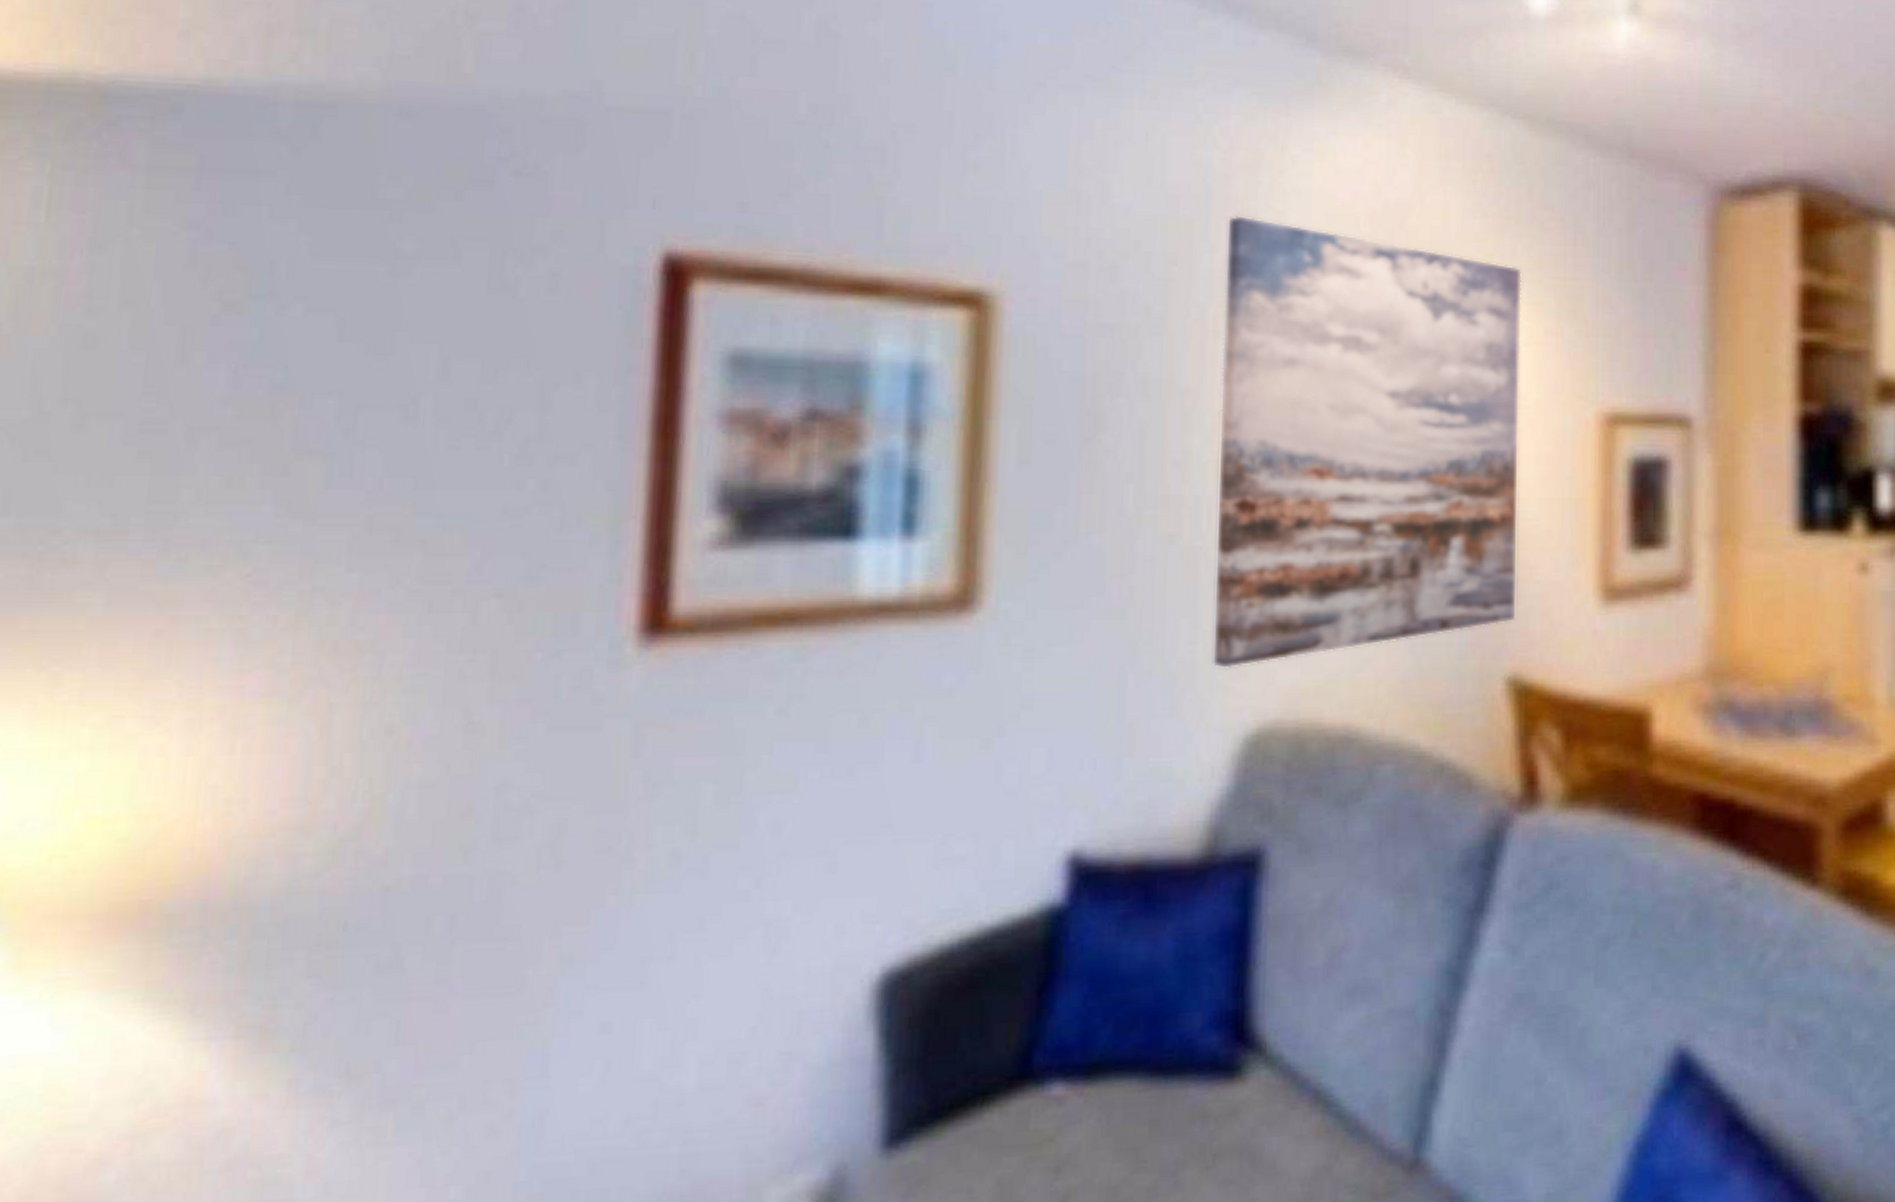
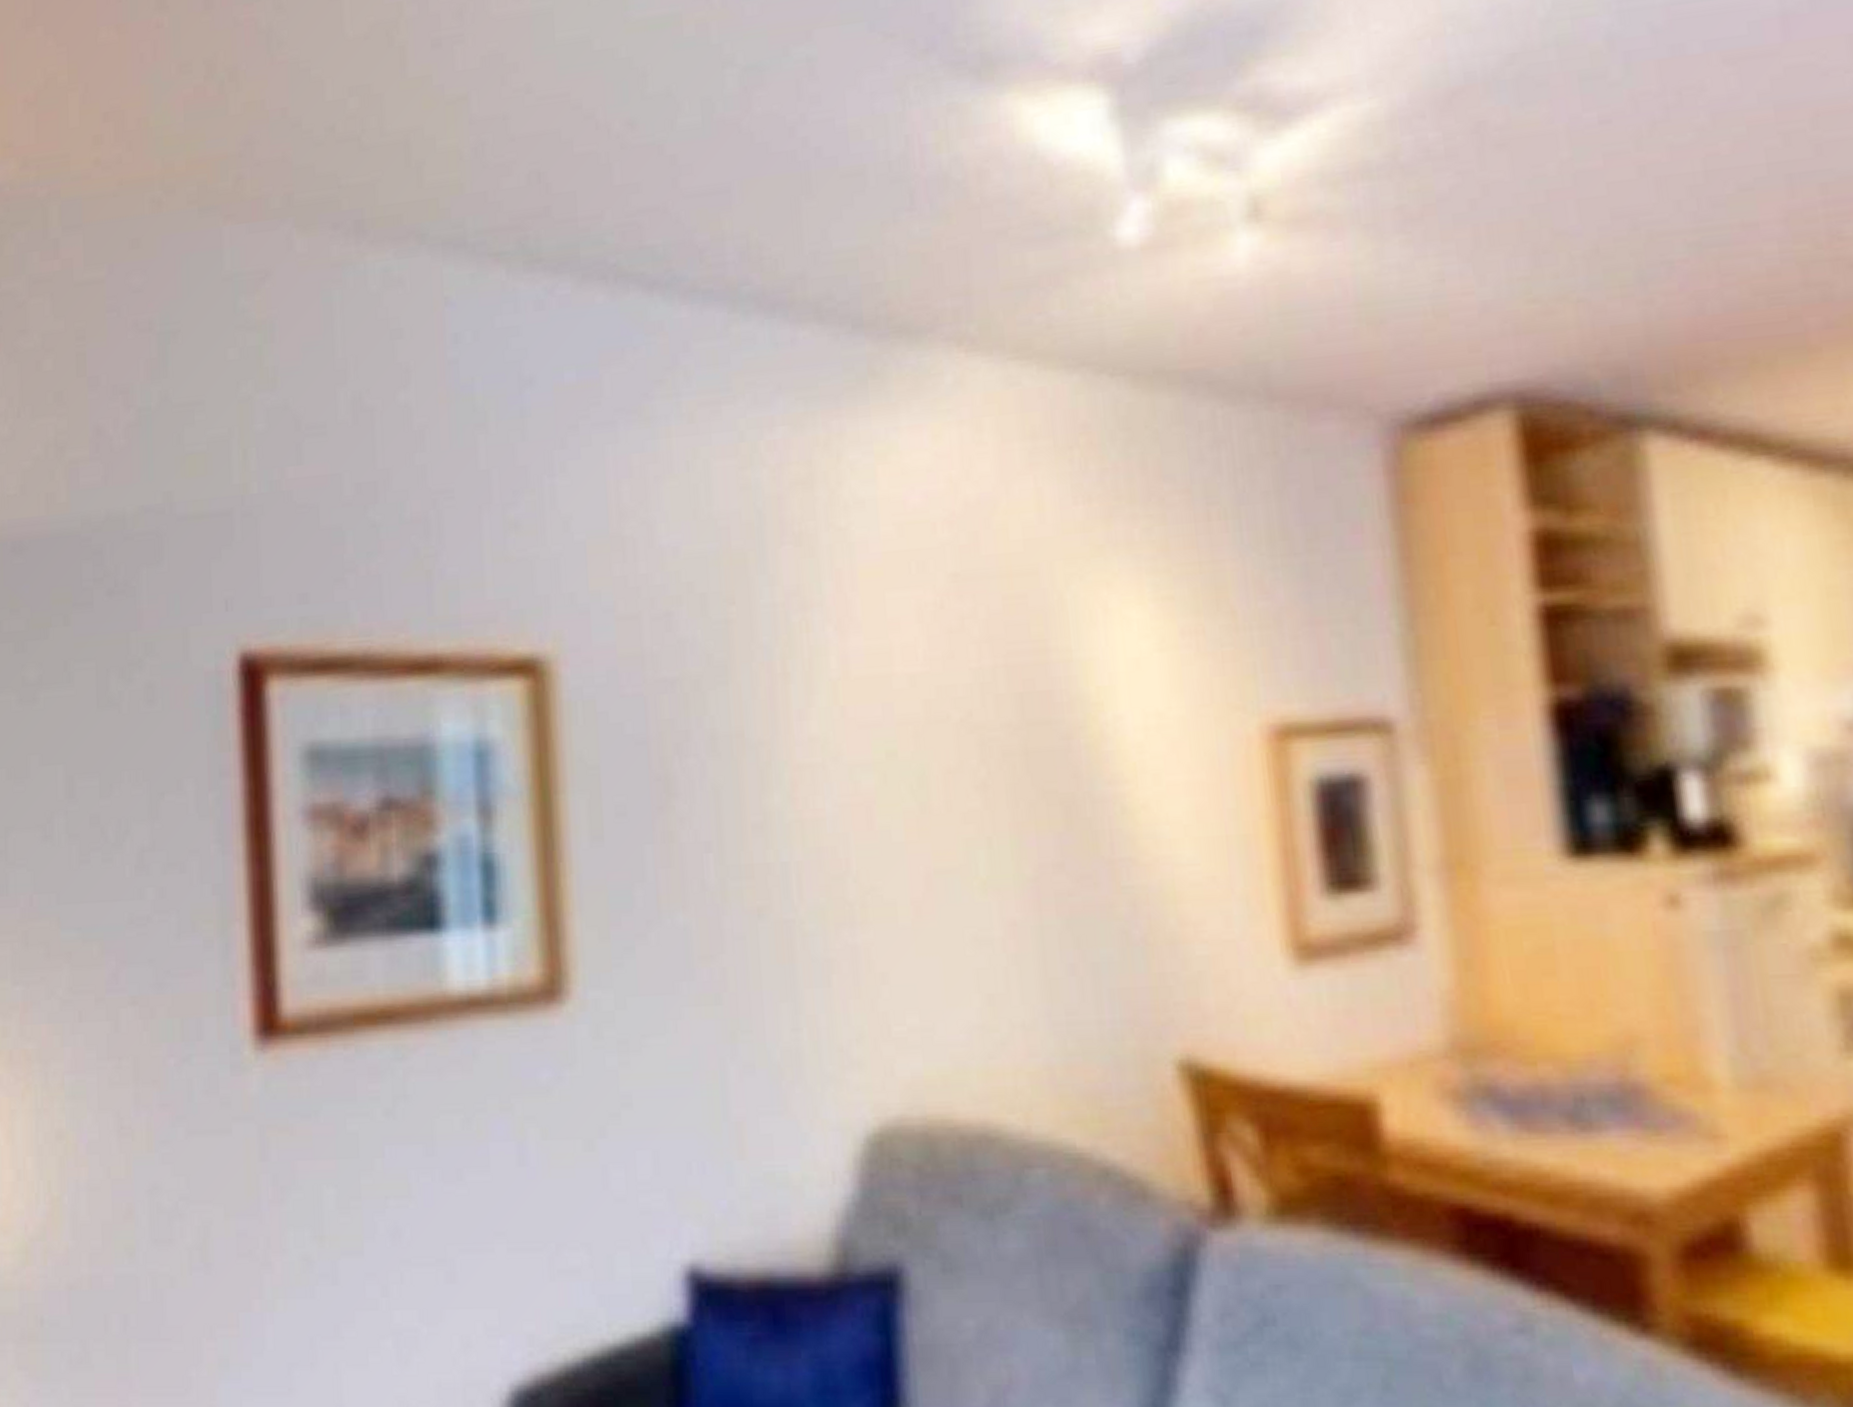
wall art: present [1212,215,1522,670] -> none [784,538,1183,1059]

